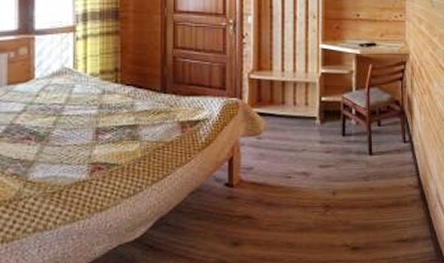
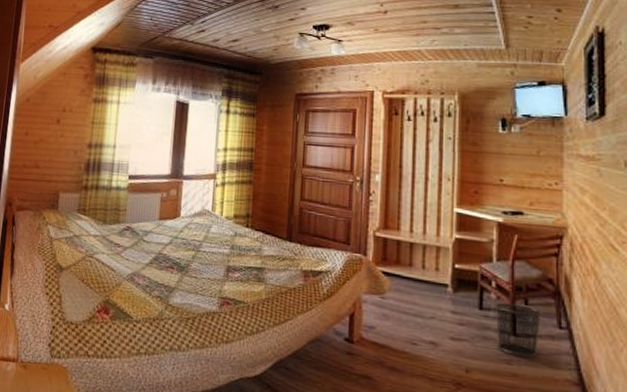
waste bin: none [355,127,391,173] -> present [494,302,542,358]

